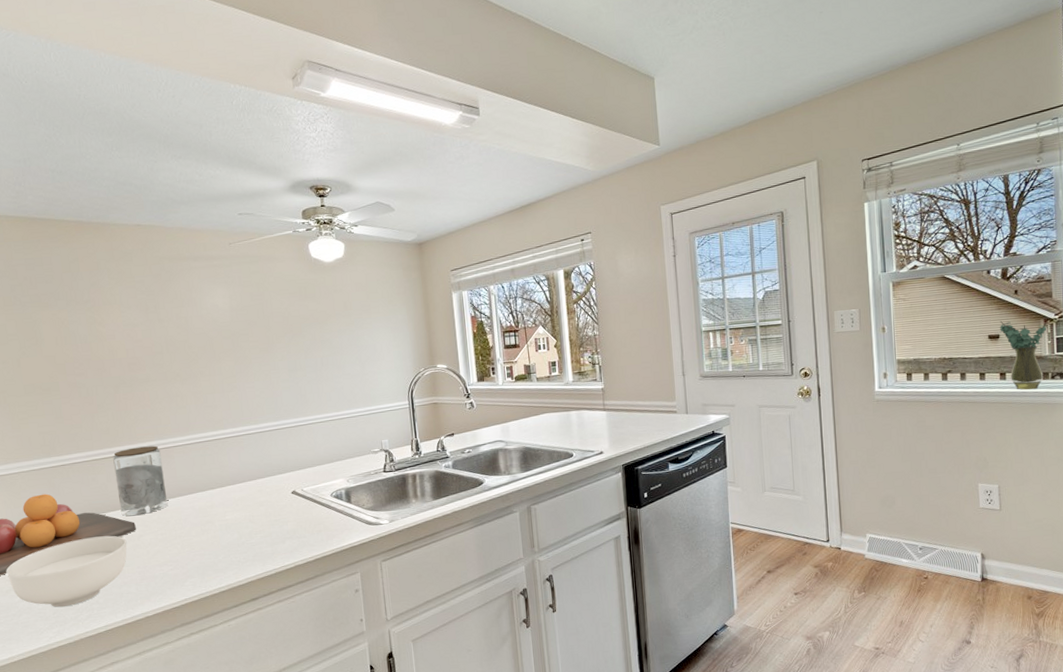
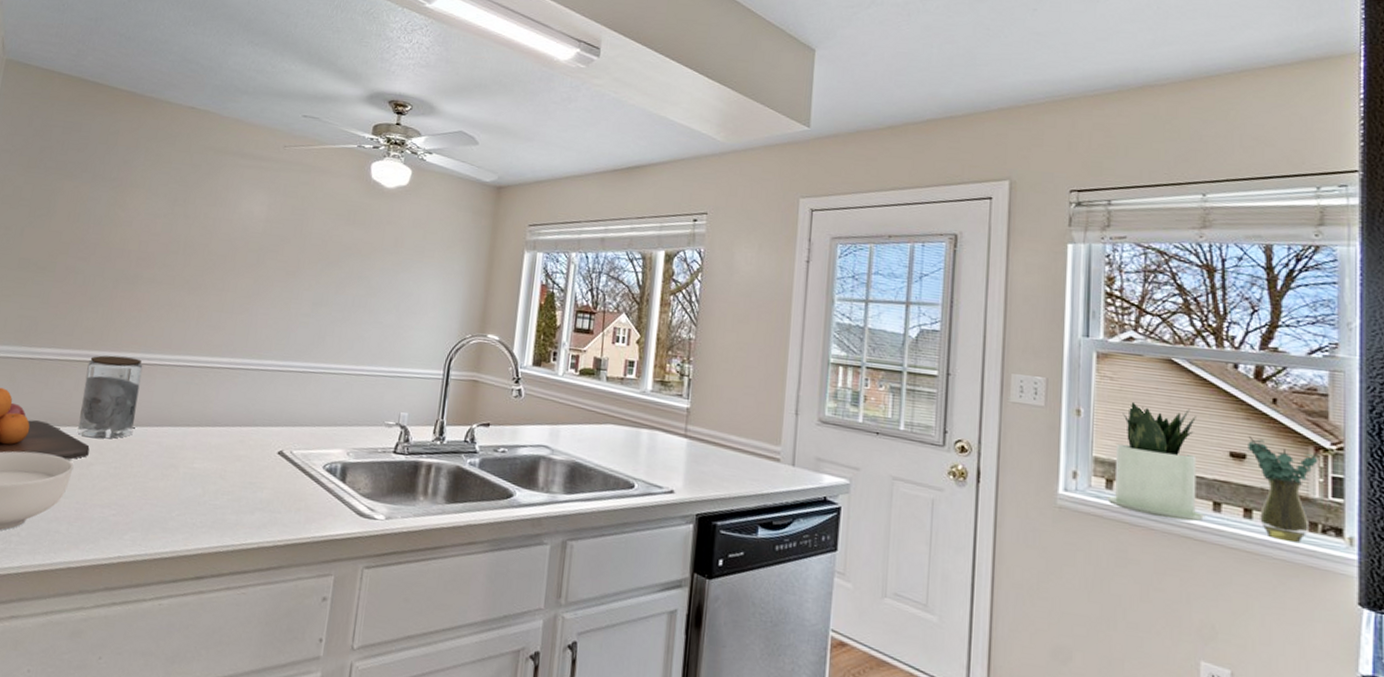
planter: none [909,310,975,393] -> present [1107,401,1206,522]

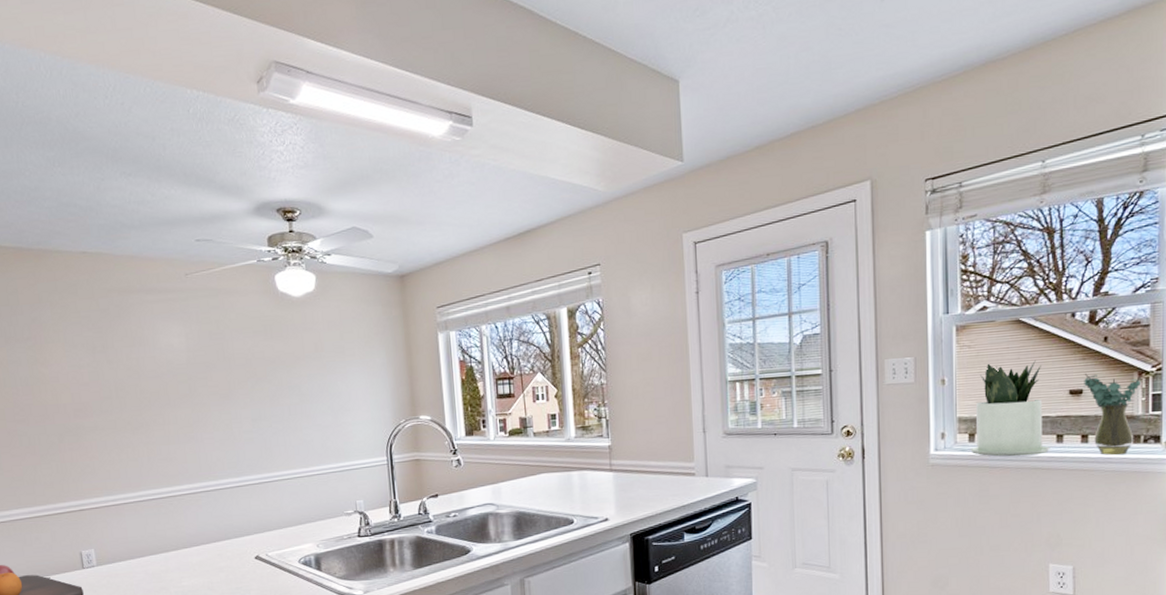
jar: present [77,355,143,439] -> none [57,502,119,580]

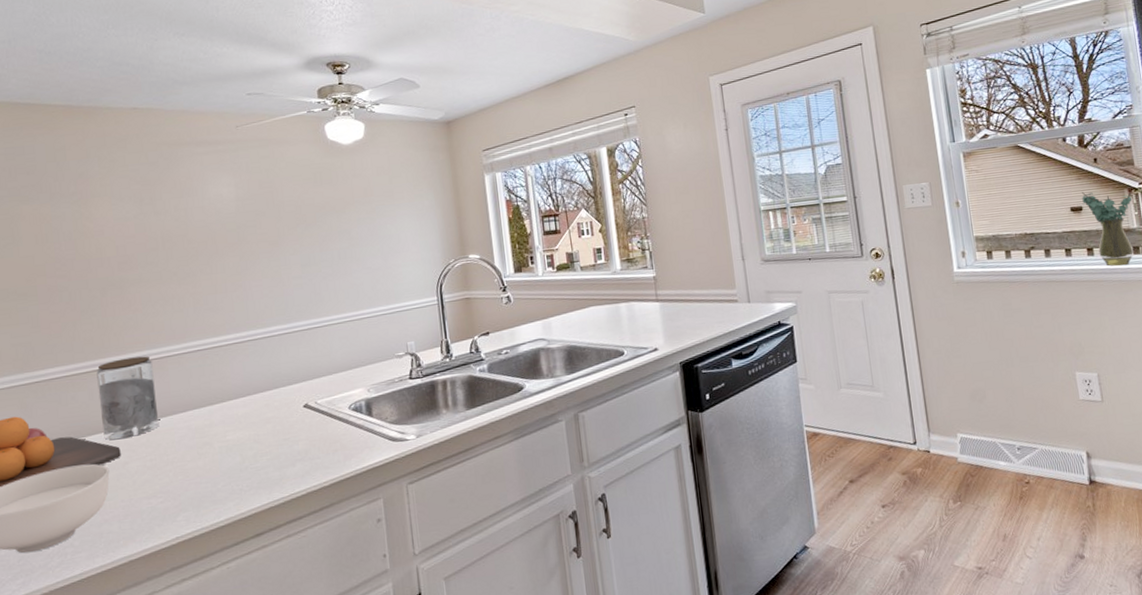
jar: none [57,502,119,580] -> present [96,356,160,440]
planter: present [970,359,1051,457] -> none [990,181,1062,272]

